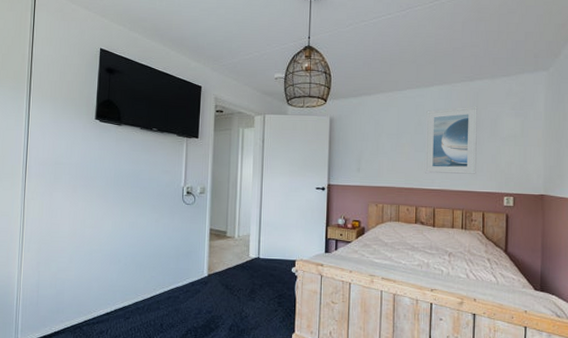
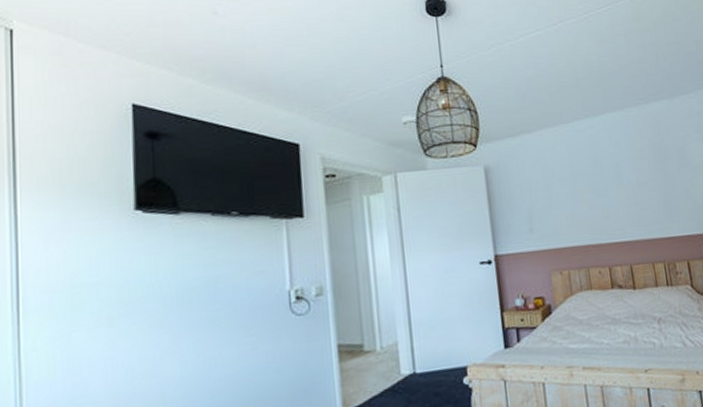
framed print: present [424,106,477,174] -> none [602,133,672,223]

